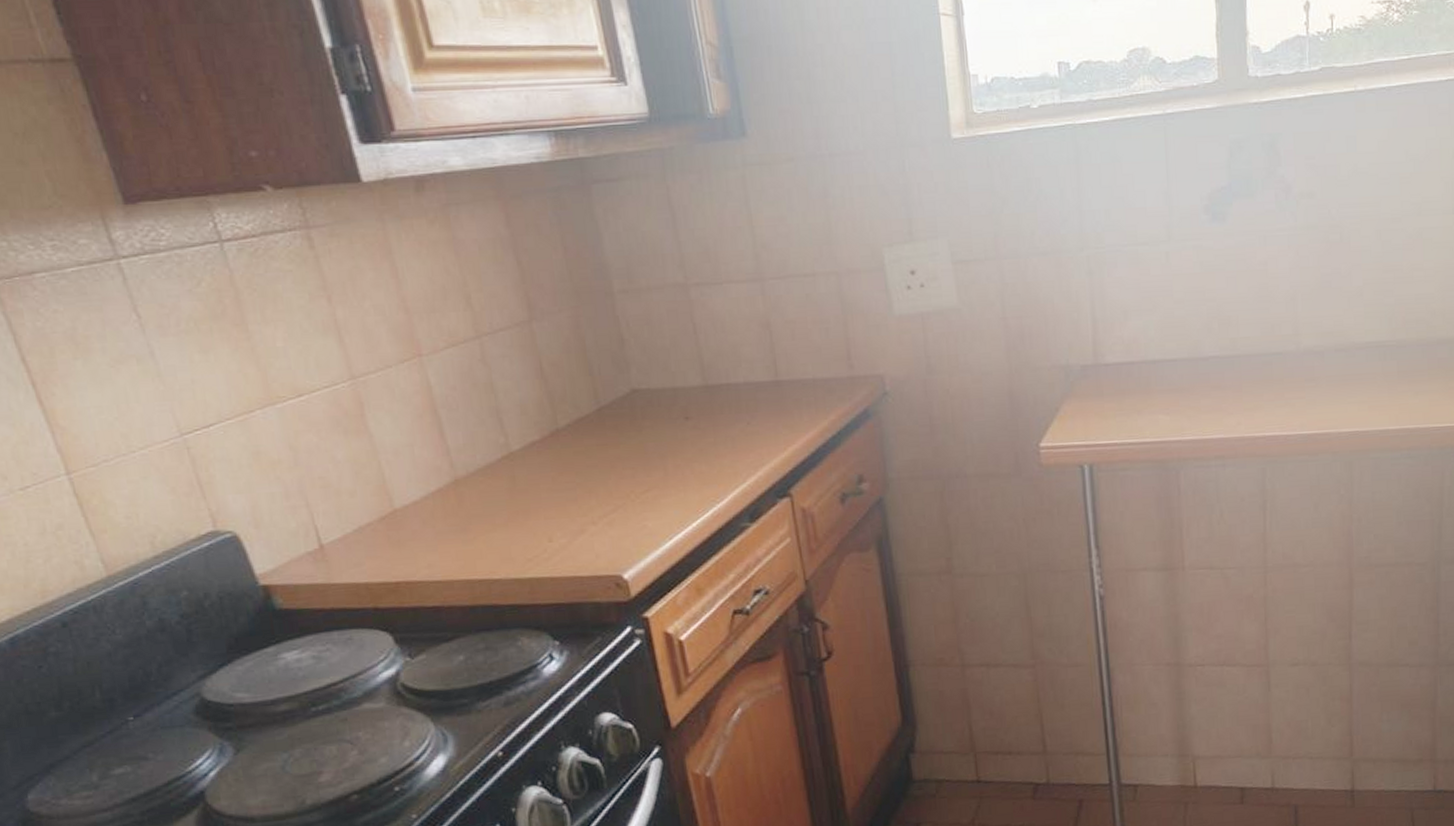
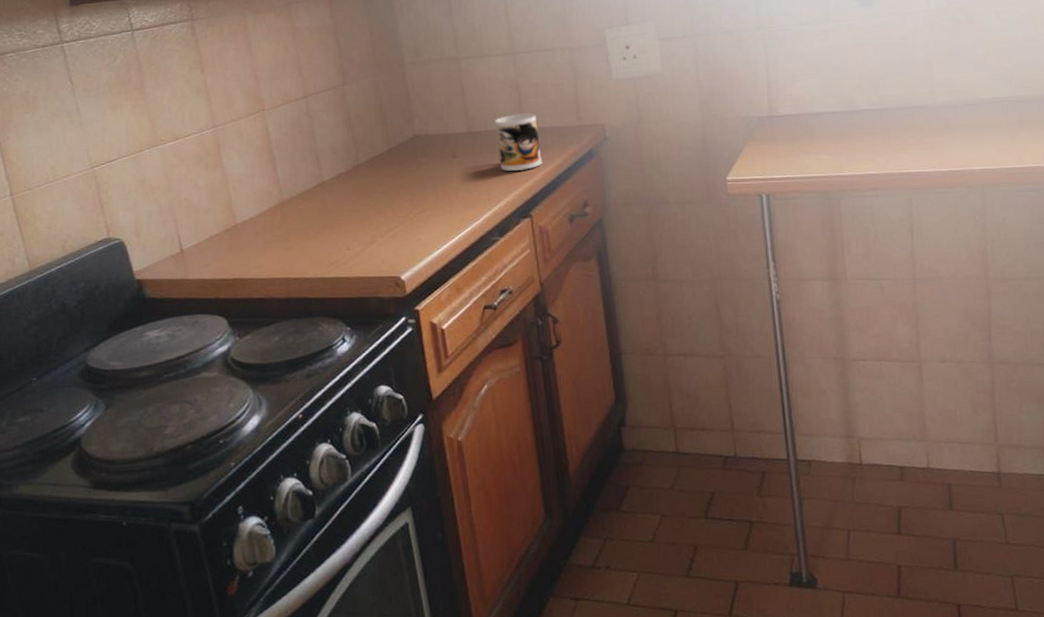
mug: none [738,360,804,437] -> present [494,113,542,171]

